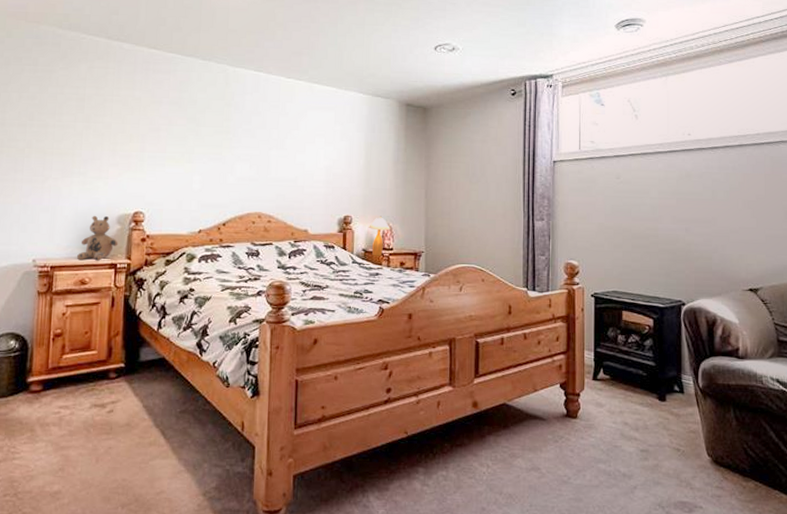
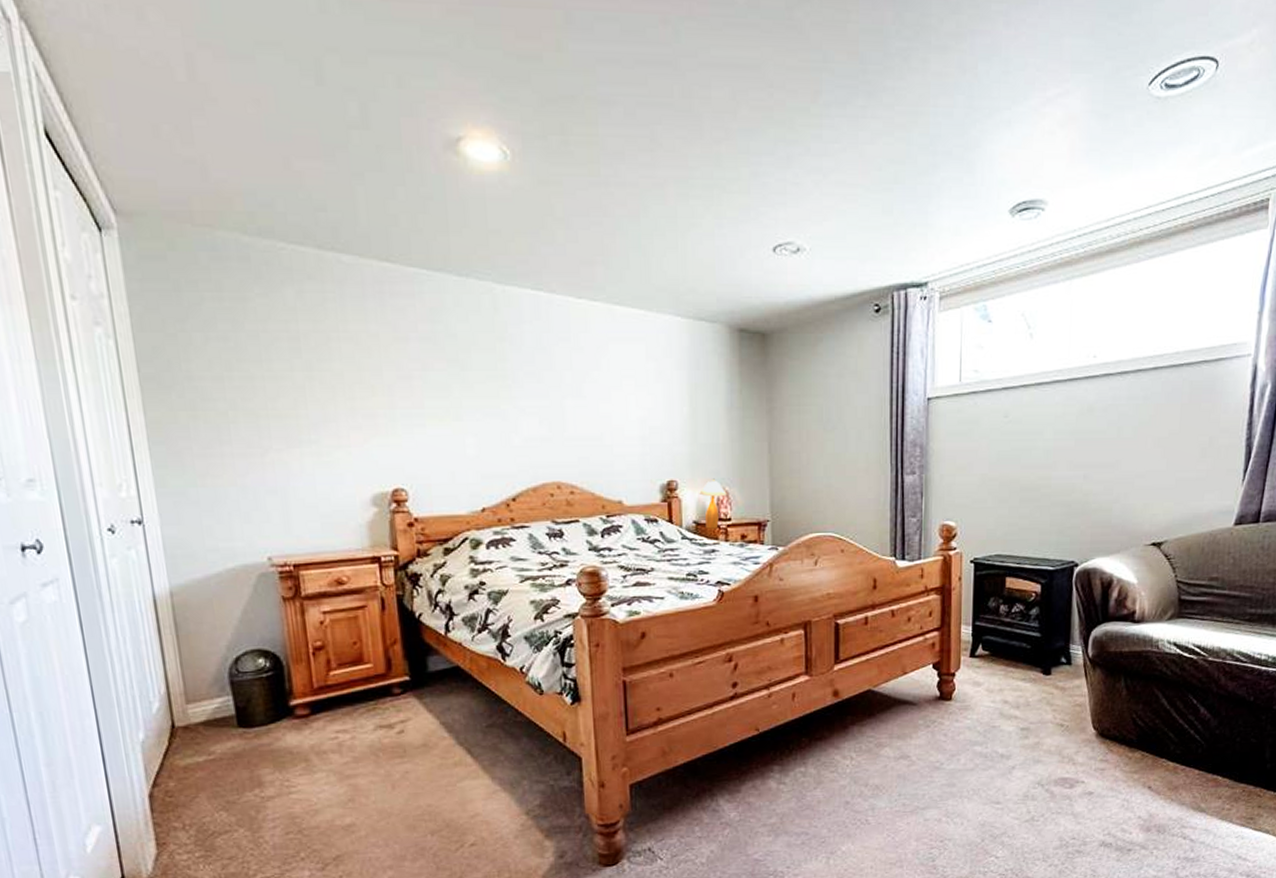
teddy bear: present [76,215,119,261] -> none [325,495,379,555]

